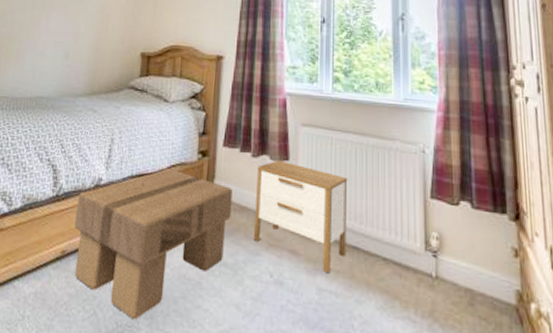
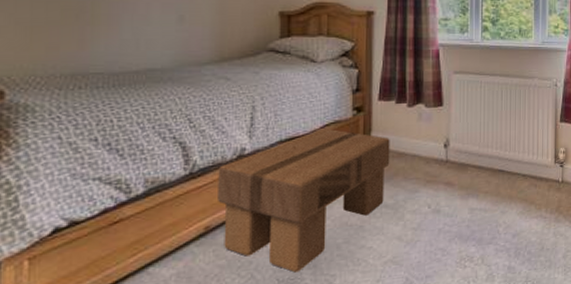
nightstand: present [253,160,348,274] -> none [411,106,495,196]

